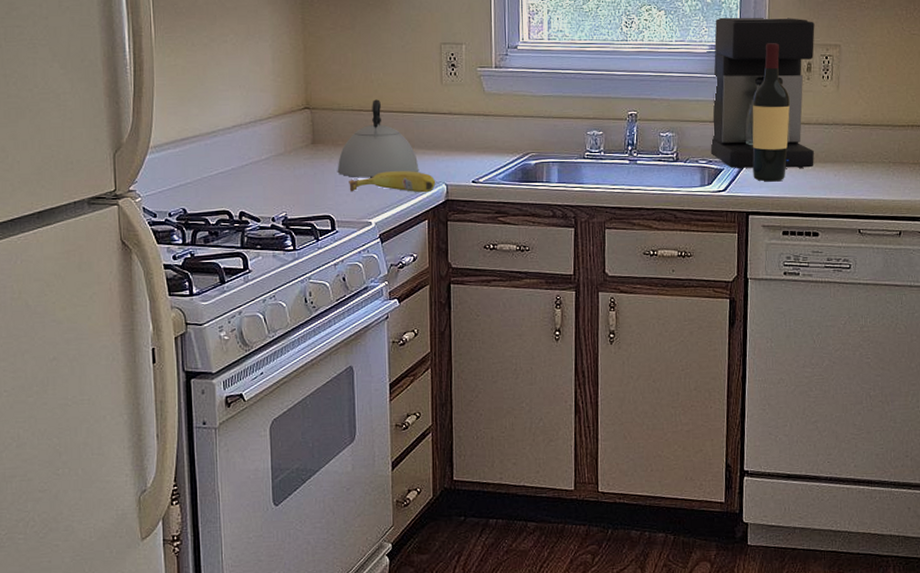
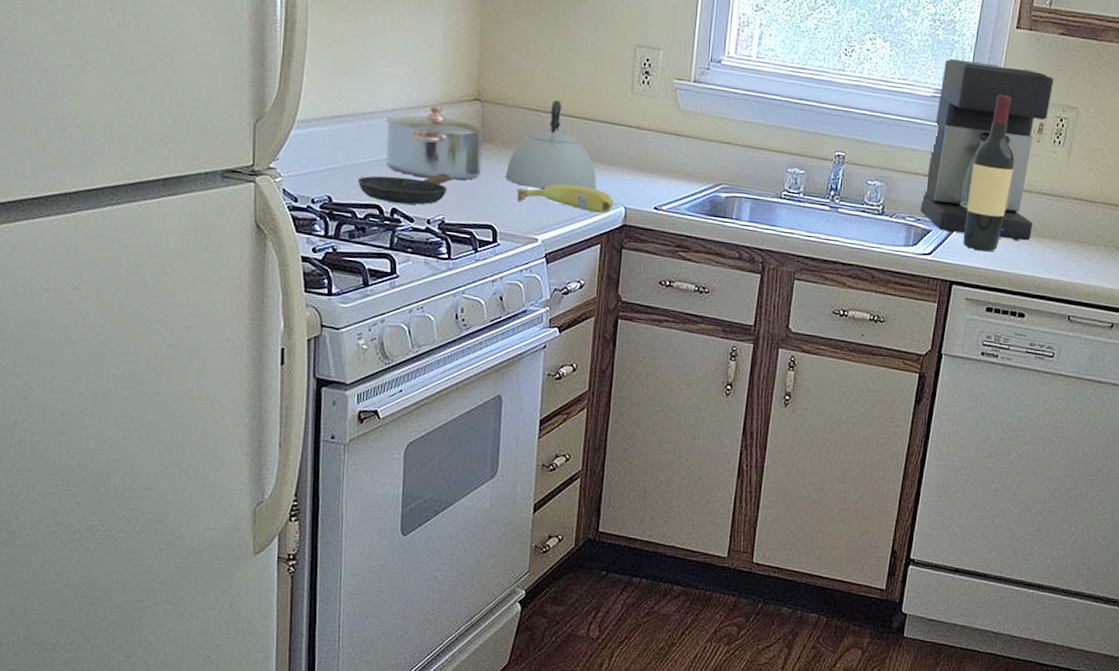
frying pan: none [207,175,288,207] -> present [357,173,450,205]
cooking pot: none [228,117,315,181] -> present [385,105,485,180]

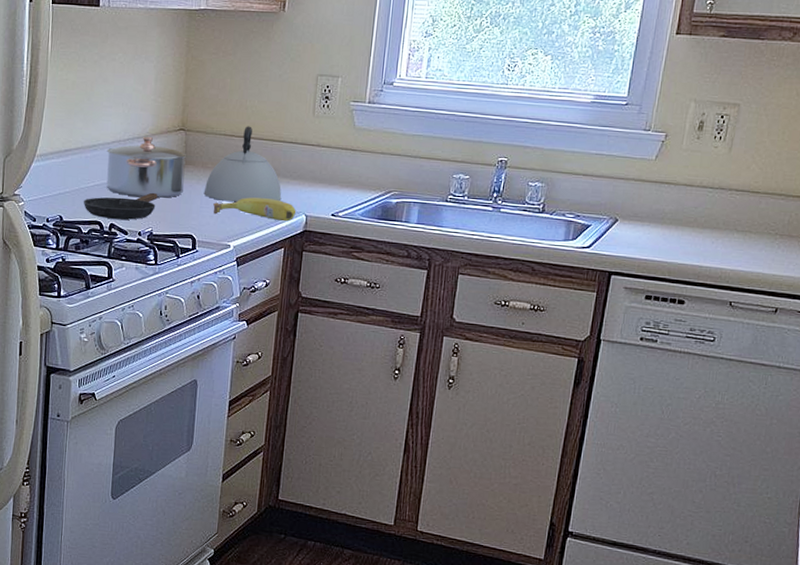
coffee maker: present [920,58,1054,241] -> none [579,66,715,232]
wine bottle: present [963,95,1016,252] -> none [622,97,675,243]

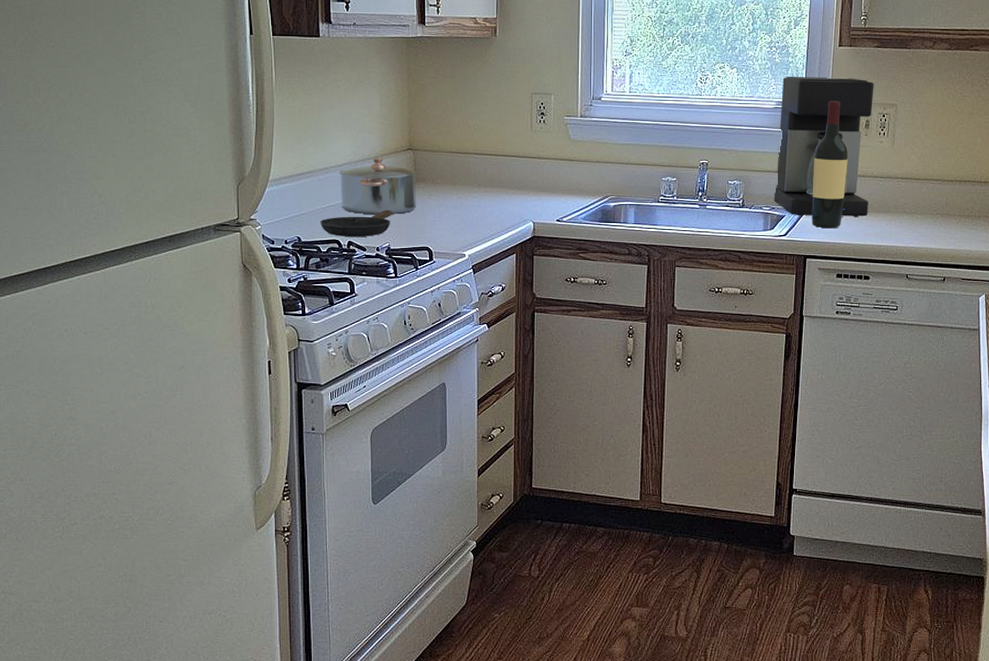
kettle: present [203,126,282,203] -> none [435,143,509,214]
fruit: present [213,197,297,222] -> none [446,209,524,229]
coffee maker: none [579,66,715,232] -> present [773,76,874,217]
wine bottle: none [622,97,675,243] -> present [812,101,849,229]

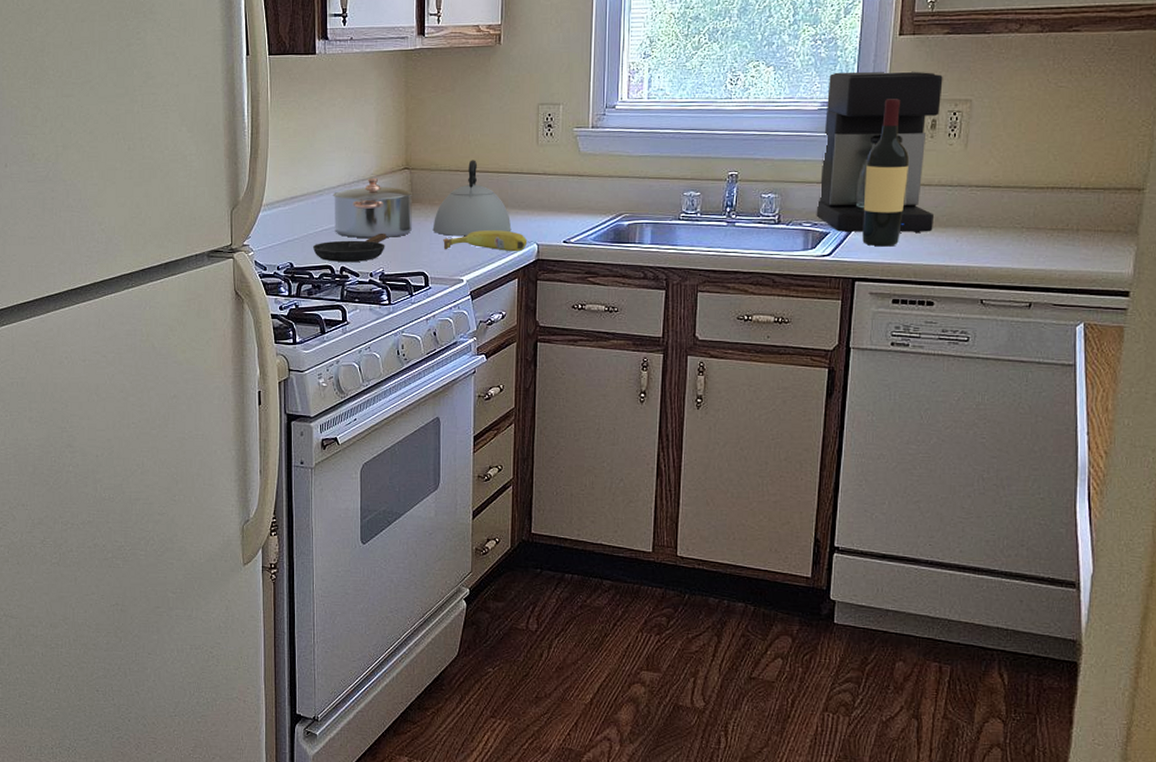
kettle: none [435,143,509,214] -> present [432,160,512,237]
fruit: none [446,209,524,229] -> present [443,230,528,252]

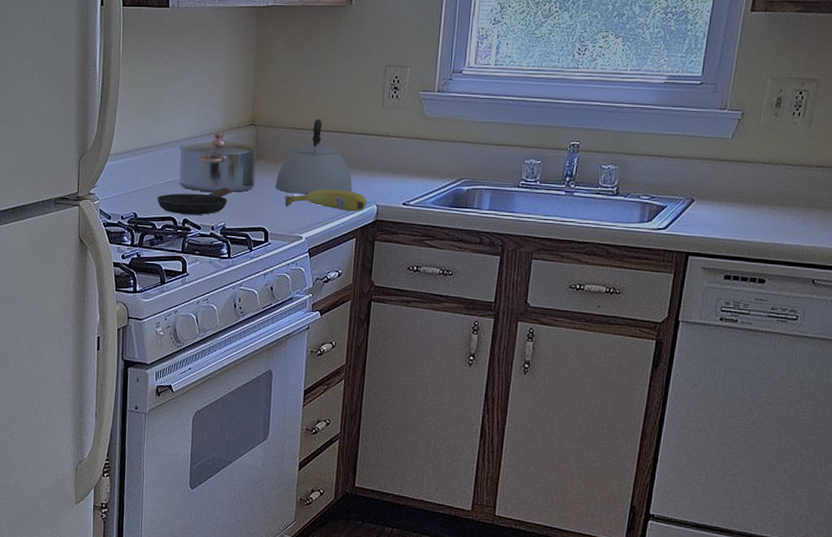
coffee maker: present [816,71,943,233] -> none [654,46,792,210]
wine bottle: present [862,99,910,247] -> none [699,75,752,223]

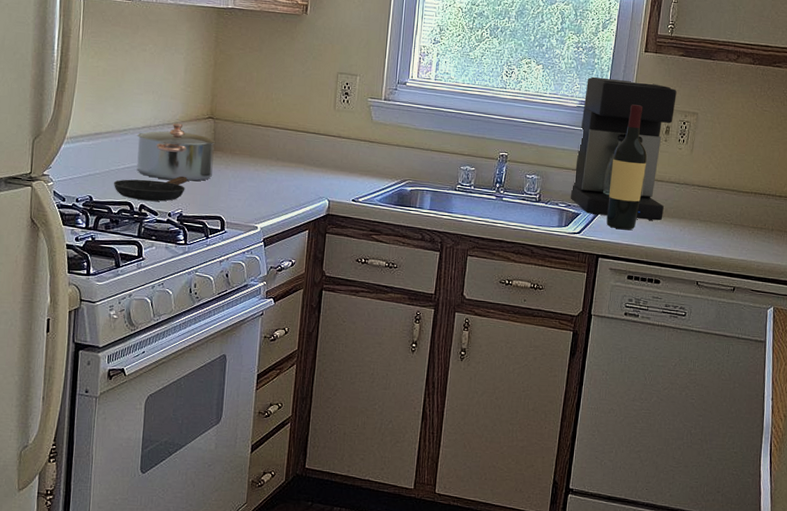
kettle: present [275,119,353,195] -> none [231,117,306,187]
fruit: present [284,189,368,212] -> none [241,182,320,206]
coffee maker: none [654,46,792,210] -> present [570,76,677,221]
wine bottle: none [699,75,752,223] -> present [606,104,648,230]

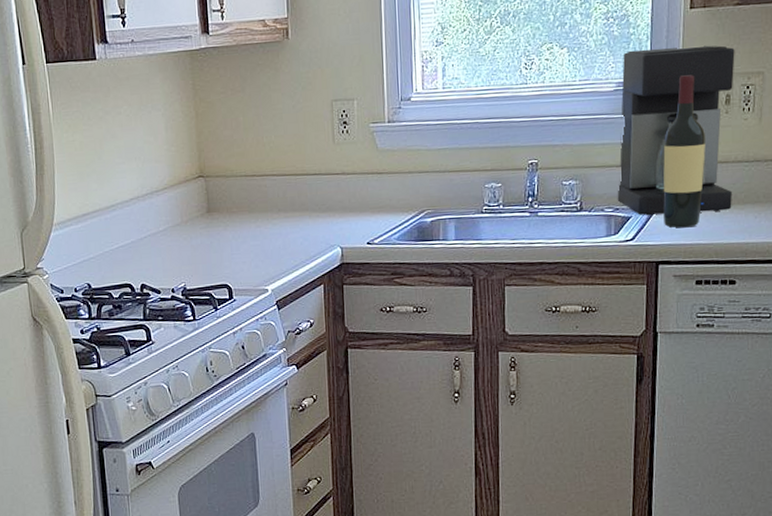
frying pan: present [113,176,187,202] -> none [109,246,186,280]
cooking pot: present [136,122,216,181] -> none [126,188,211,253]

